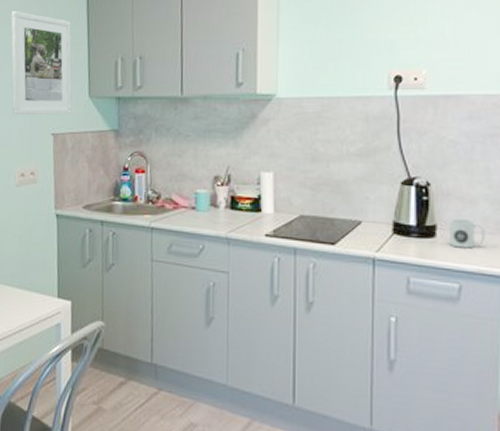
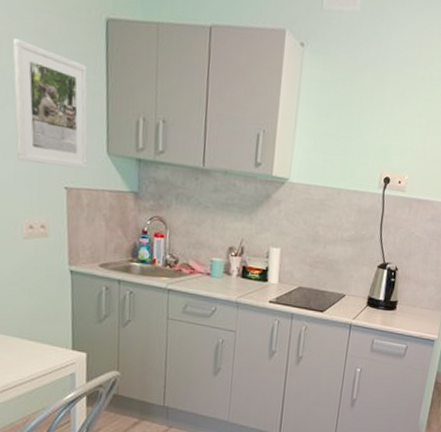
mug: present [448,219,485,249] -> none [403,297,429,320]

